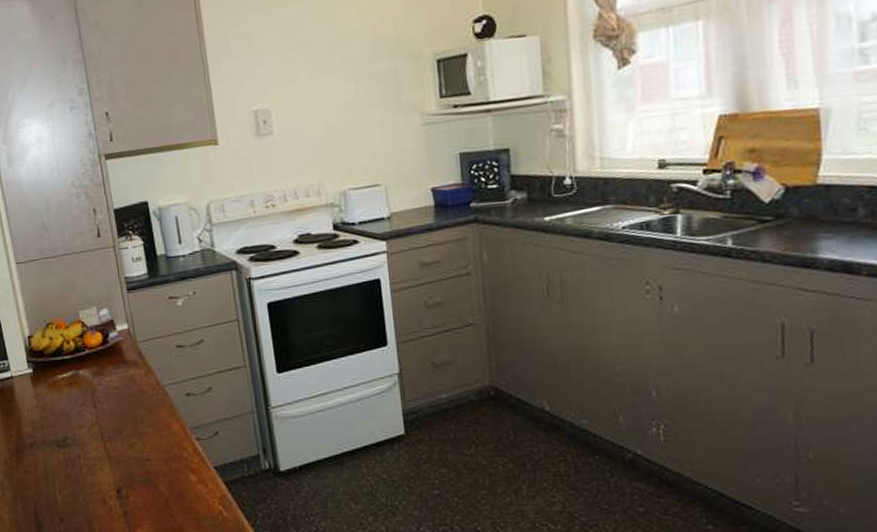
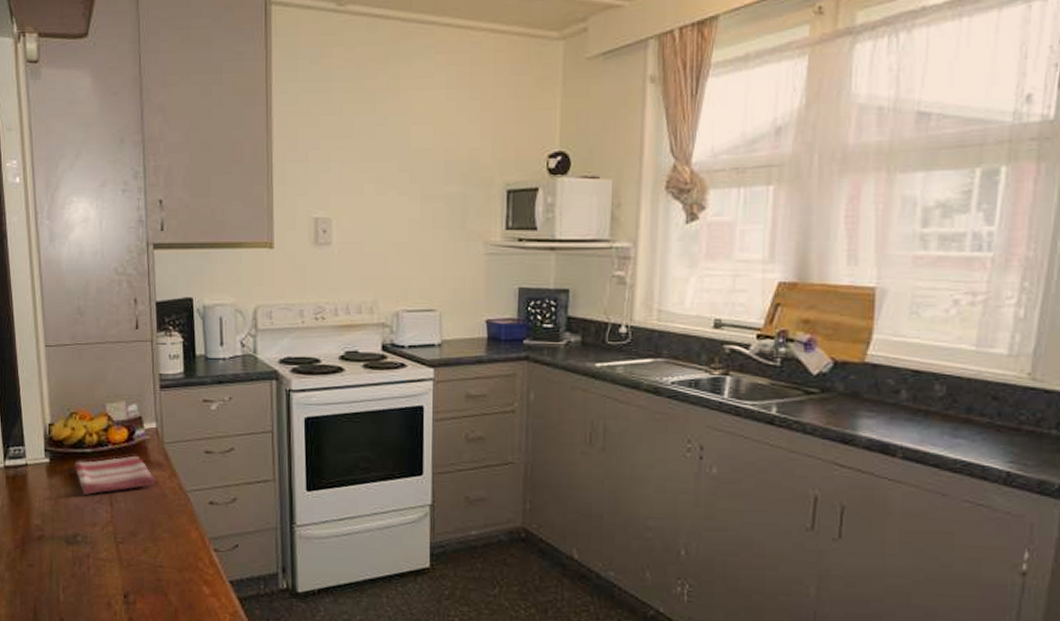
dish towel: none [56,357,133,399] -> present [74,455,155,495]

